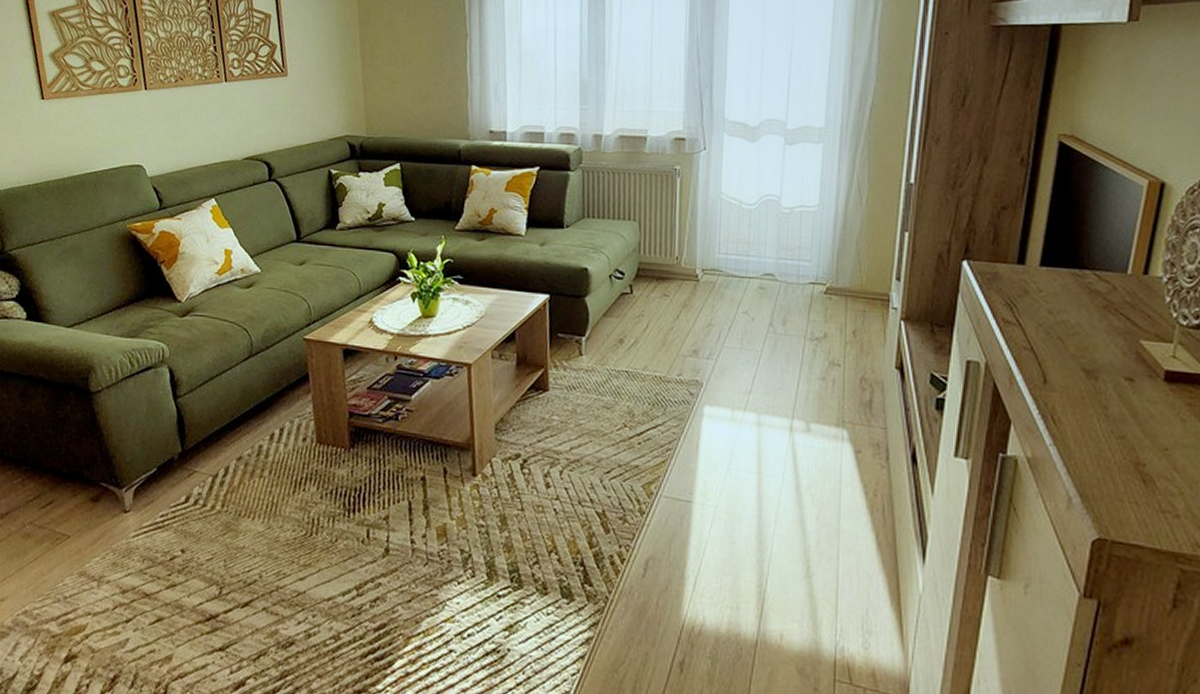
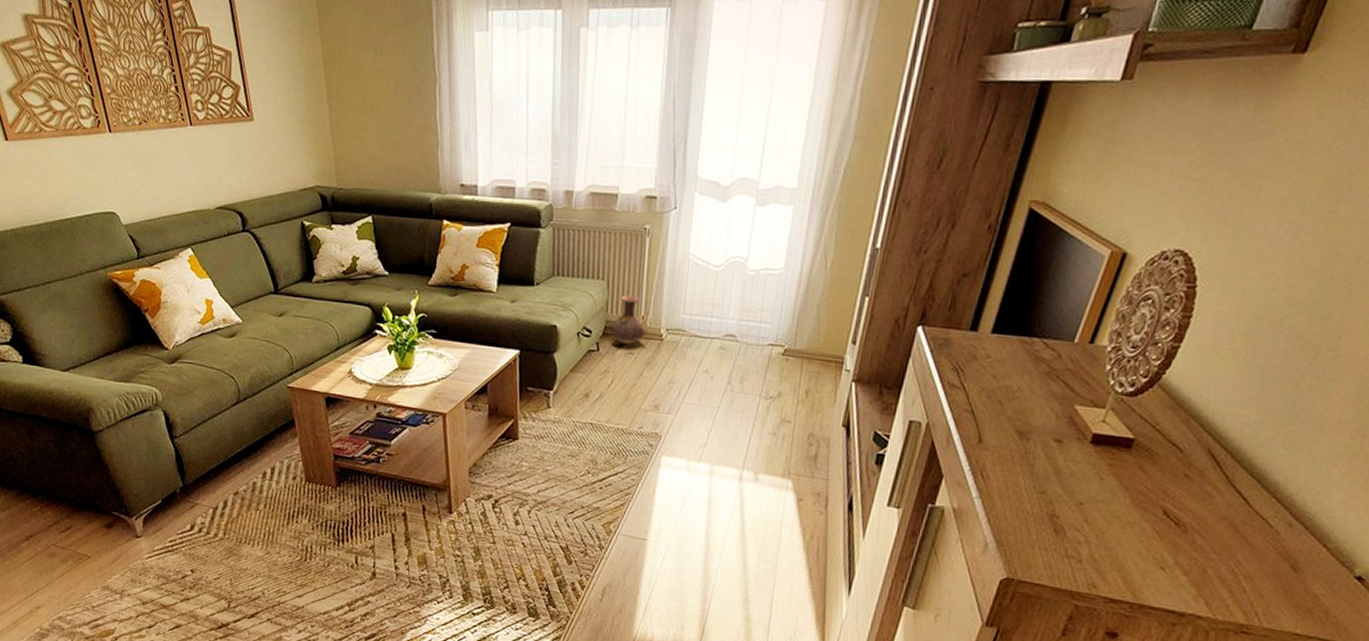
vase: none [641,235,682,287] -> present [608,295,647,345]

